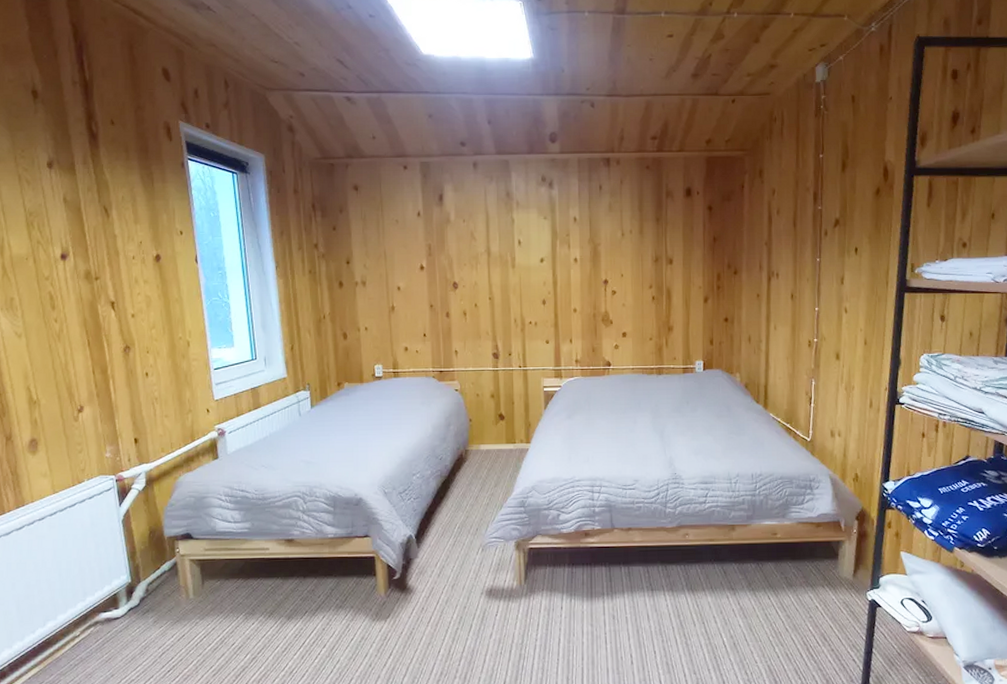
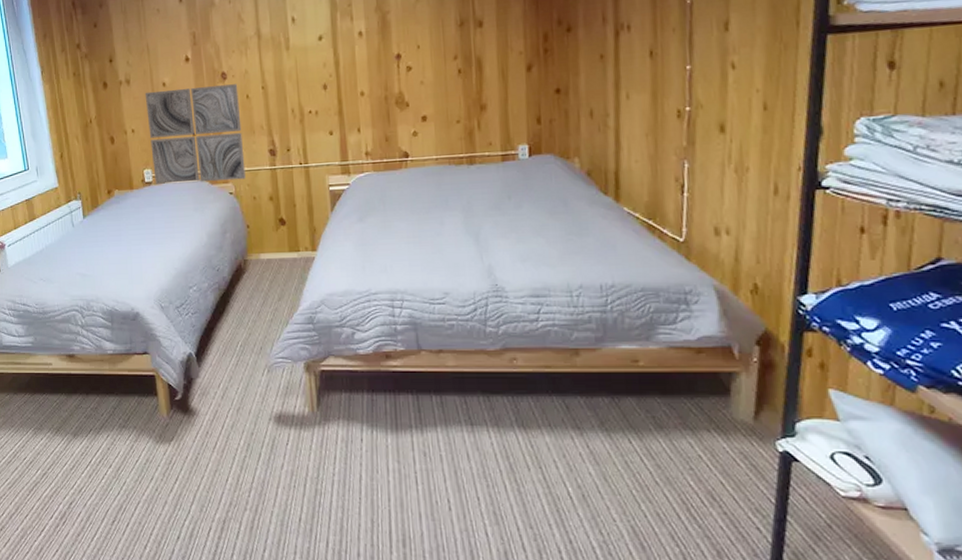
wall art: none [379,293,471,380] -> present [145,84,246,185]

